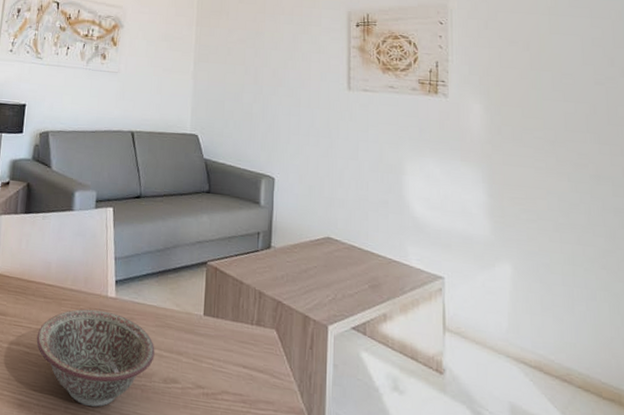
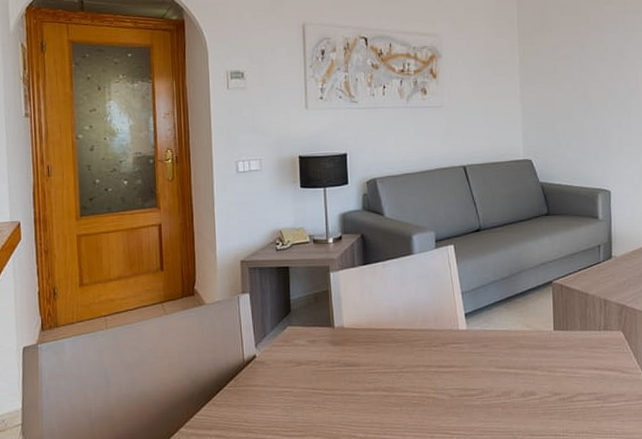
decorative bowl: present [36,309,155,407] -> none [393,343,511,431]

